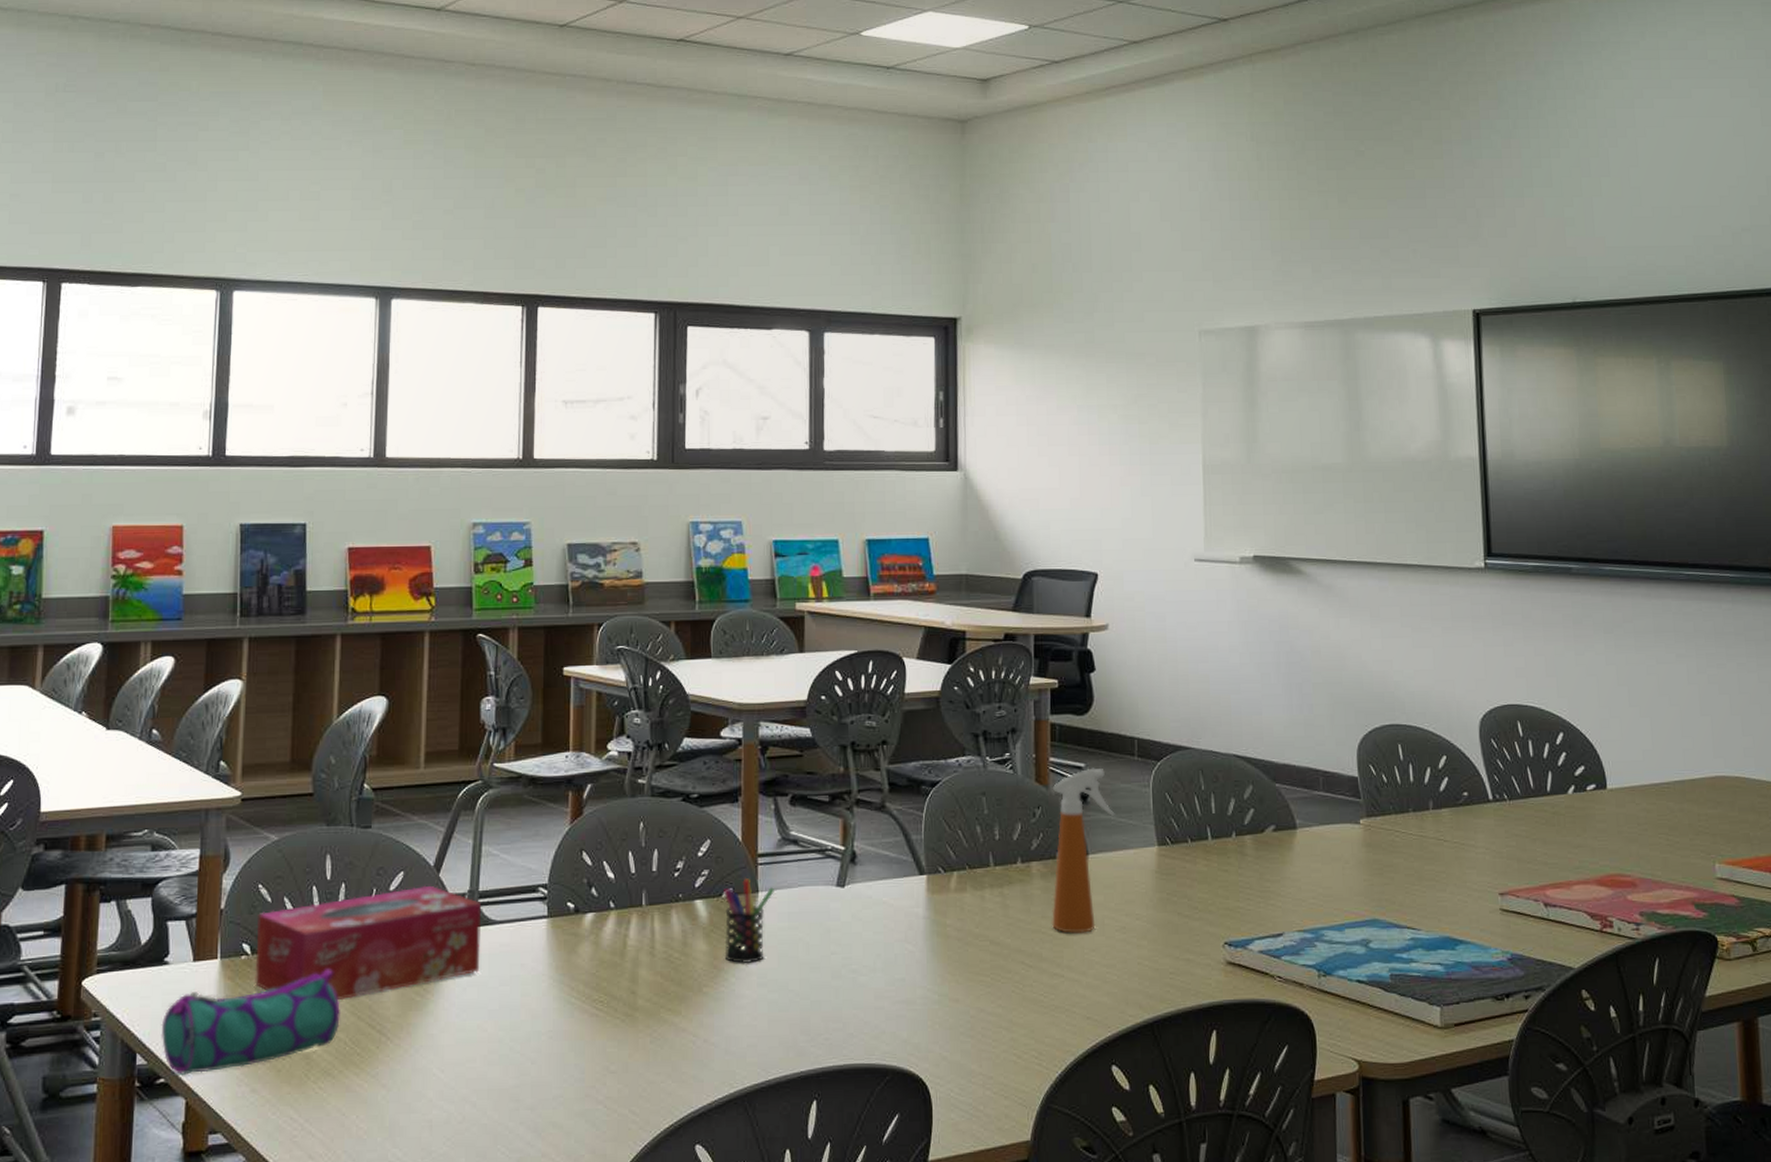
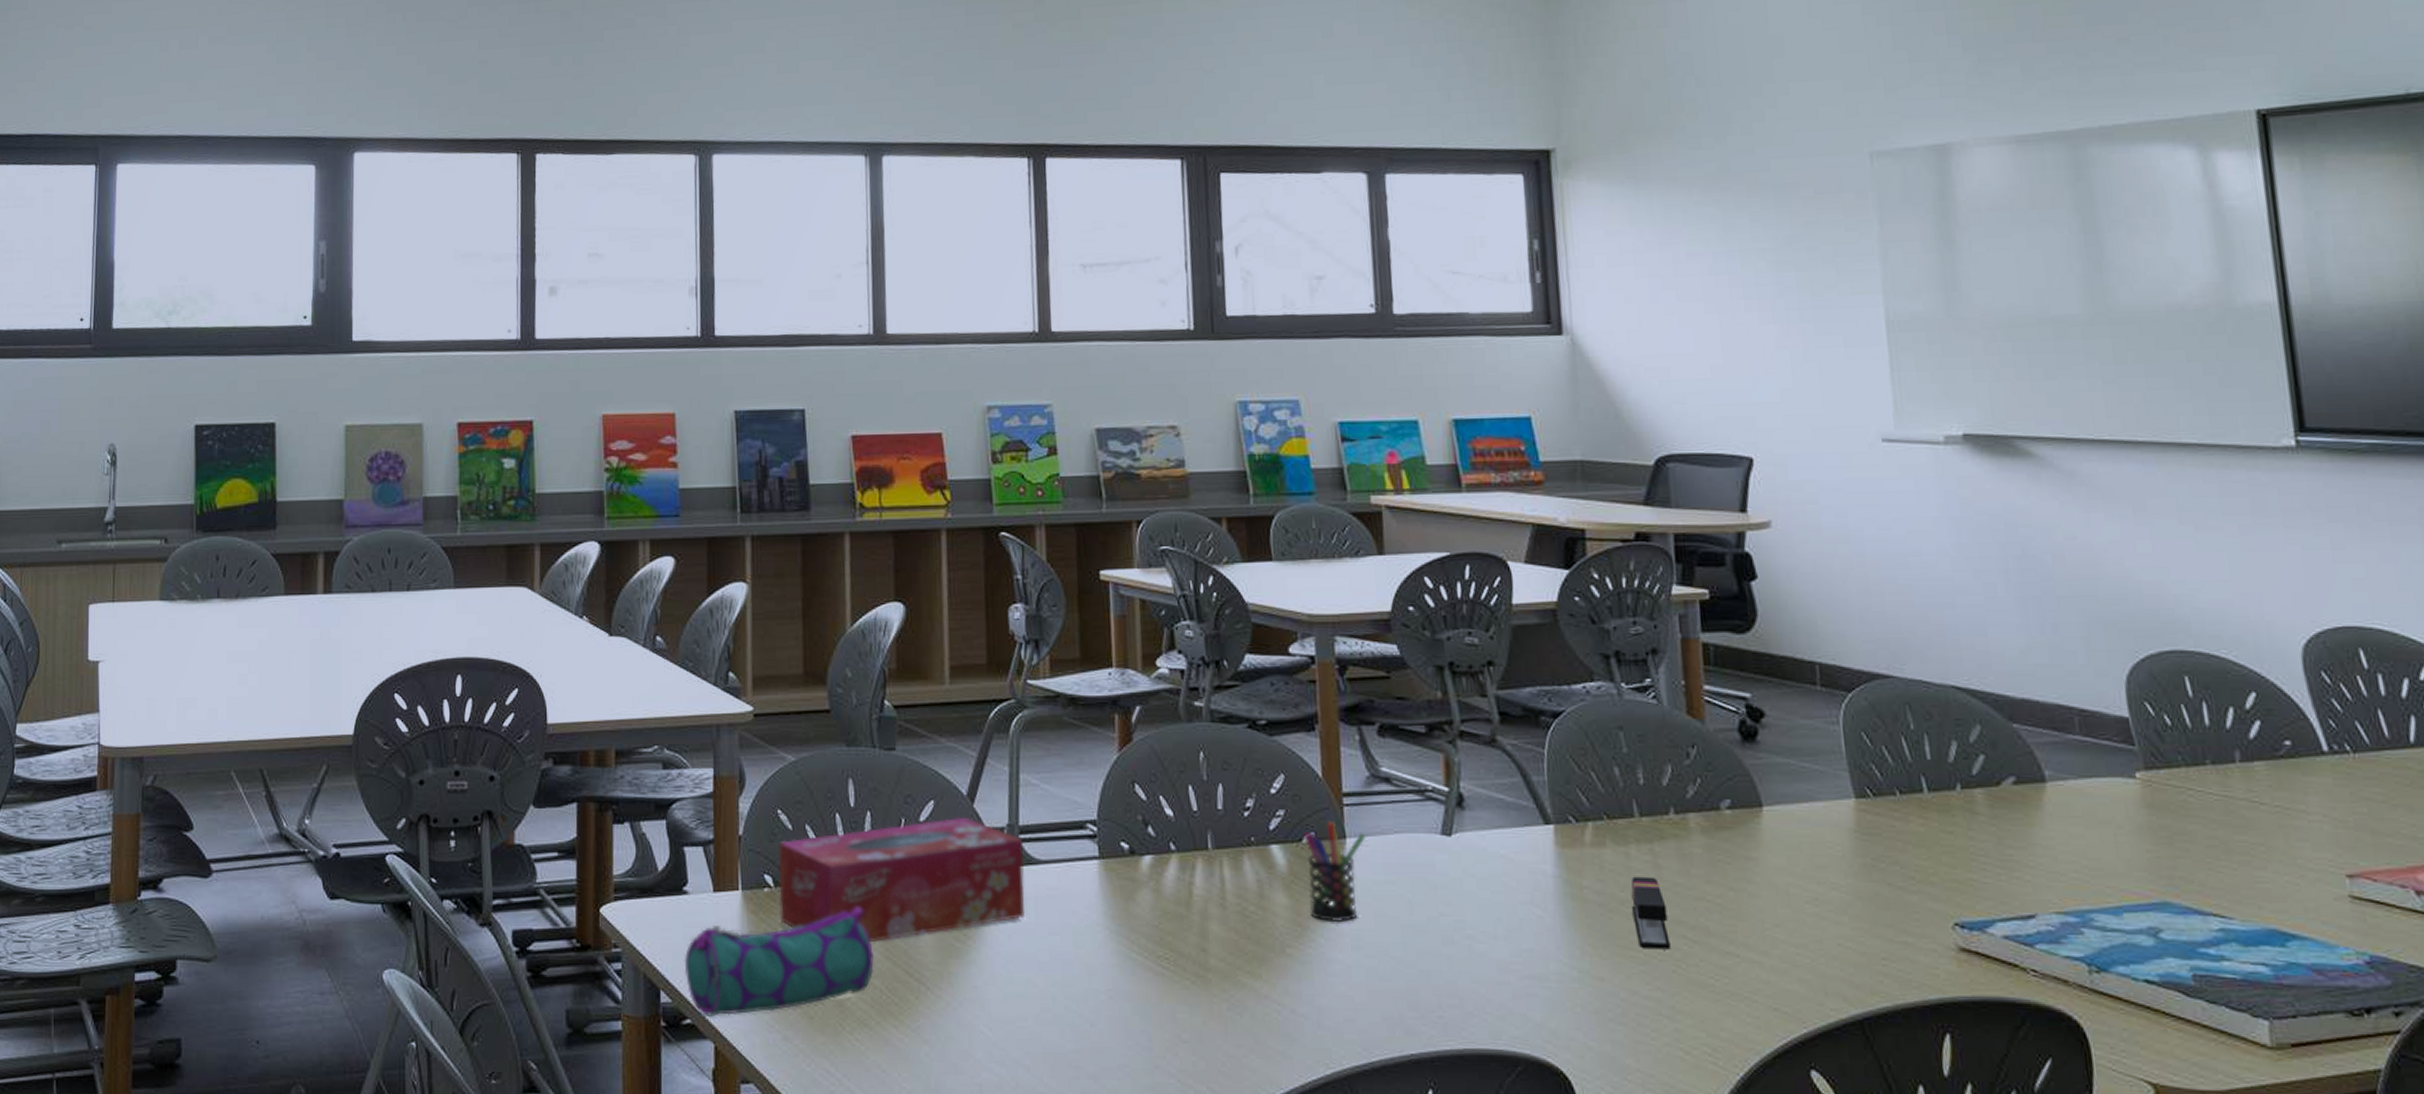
stapler: none [983,915,1011,974] -> present [1630,876,1670,950]
spray bottle: present [1051,768,1115,933] -> none [1709,699,1795,904]

